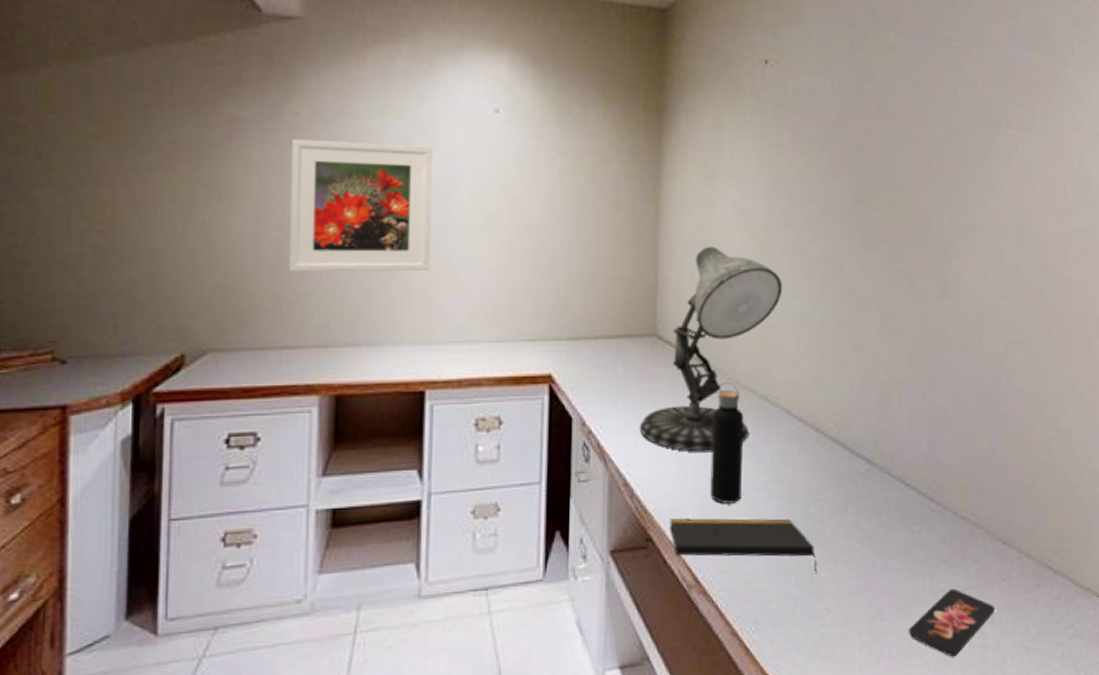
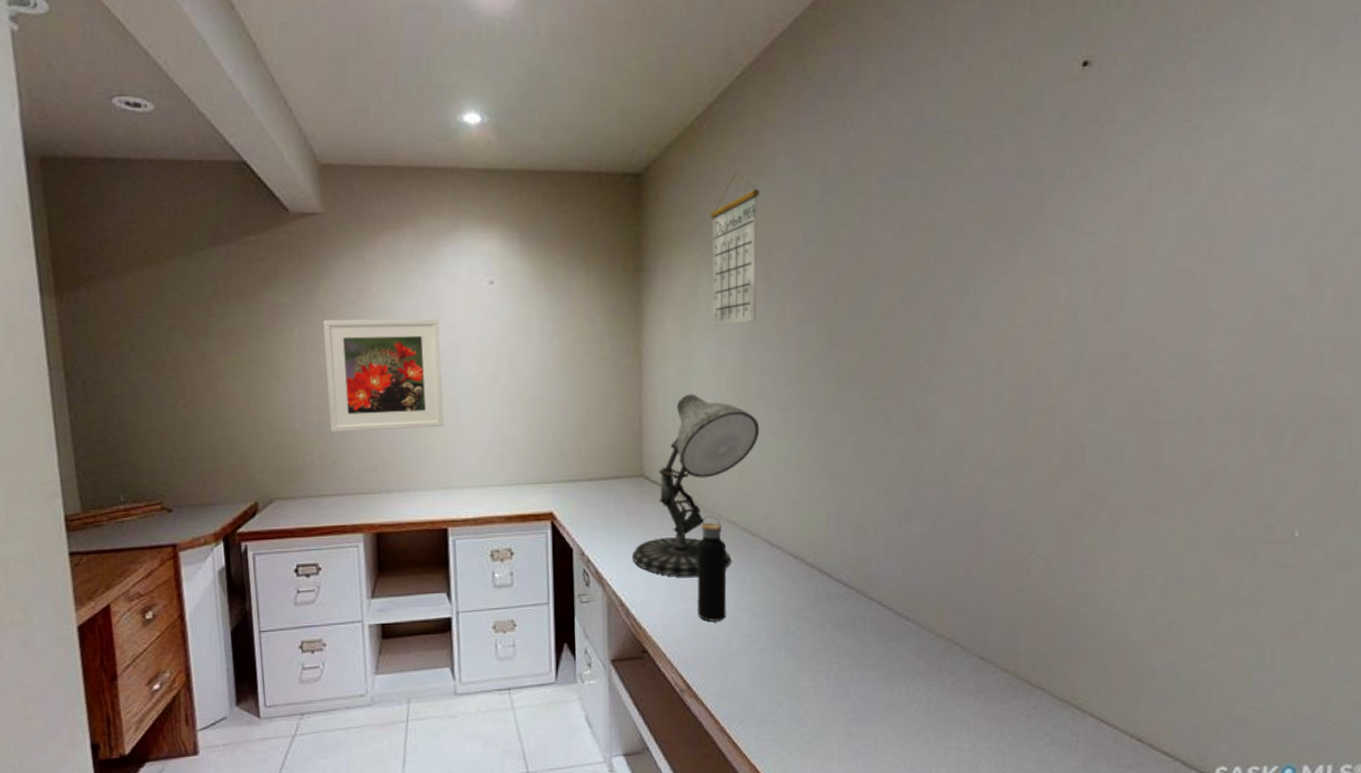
notepad: present [670,518,818,574] -> none [662,634,799,683]
calendar: none [736,16,788,175] -> present [710,171,759,327]
smartphone: present [908,588,995,657] -> none [885,698,970,757]

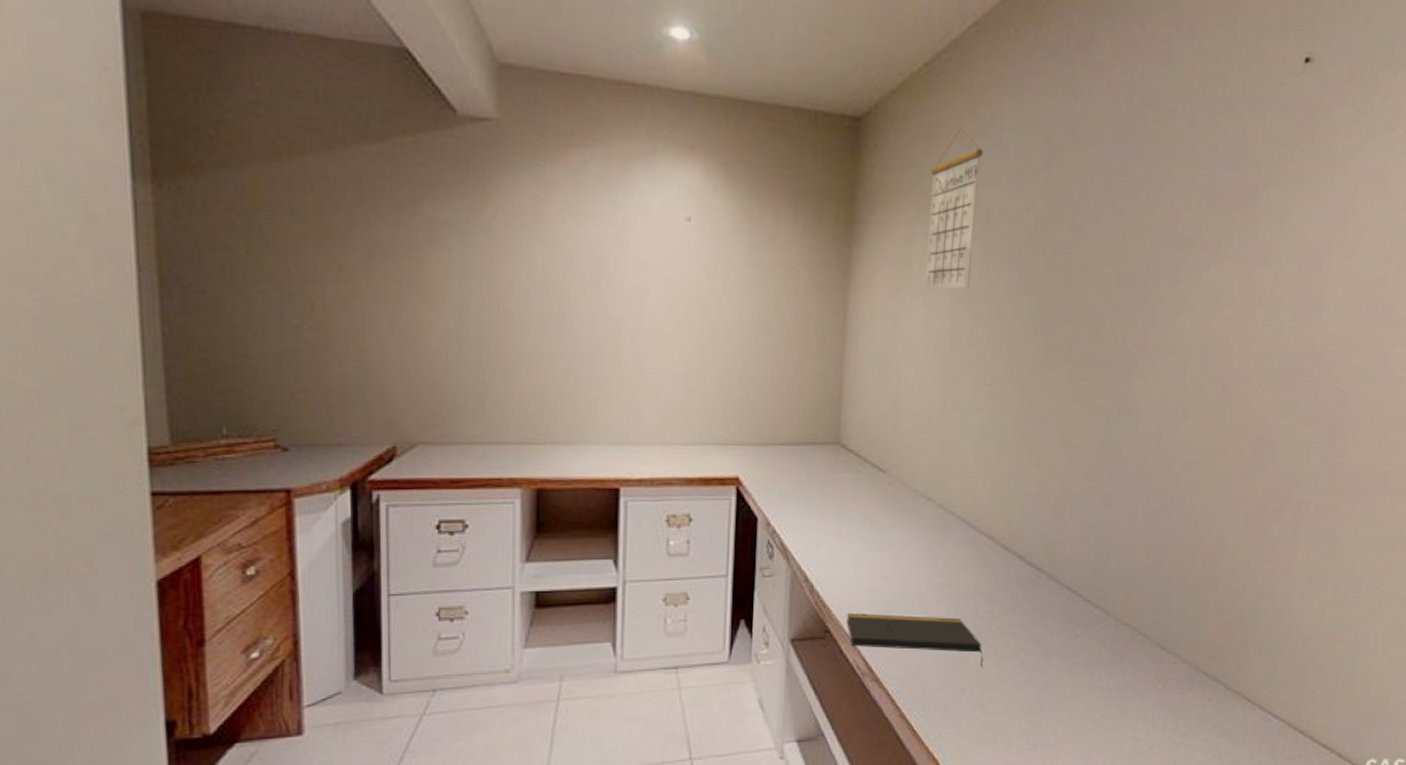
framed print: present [323,318,444,432] -> none [490,242,625,375]
desk lamp: present [631,394,760,577] -> none [820,359,965,554]
notepad: none [662,634,799,683] -> present [847,613,984,668]
water bottle: present [697,515,727,621] -> none [886,489,921,602]

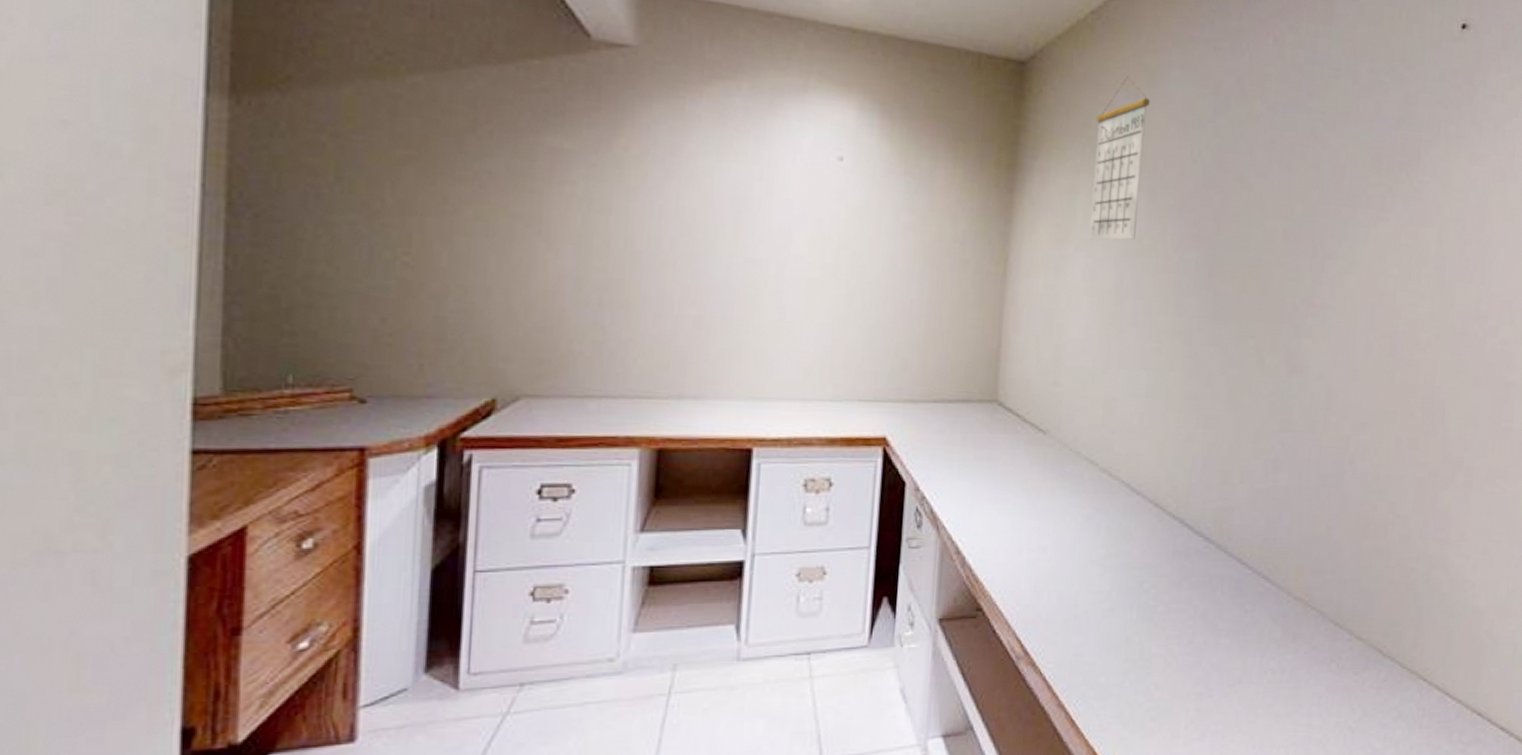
notepad: present [847,613,984,668] -> none [1001,589,1149,649]

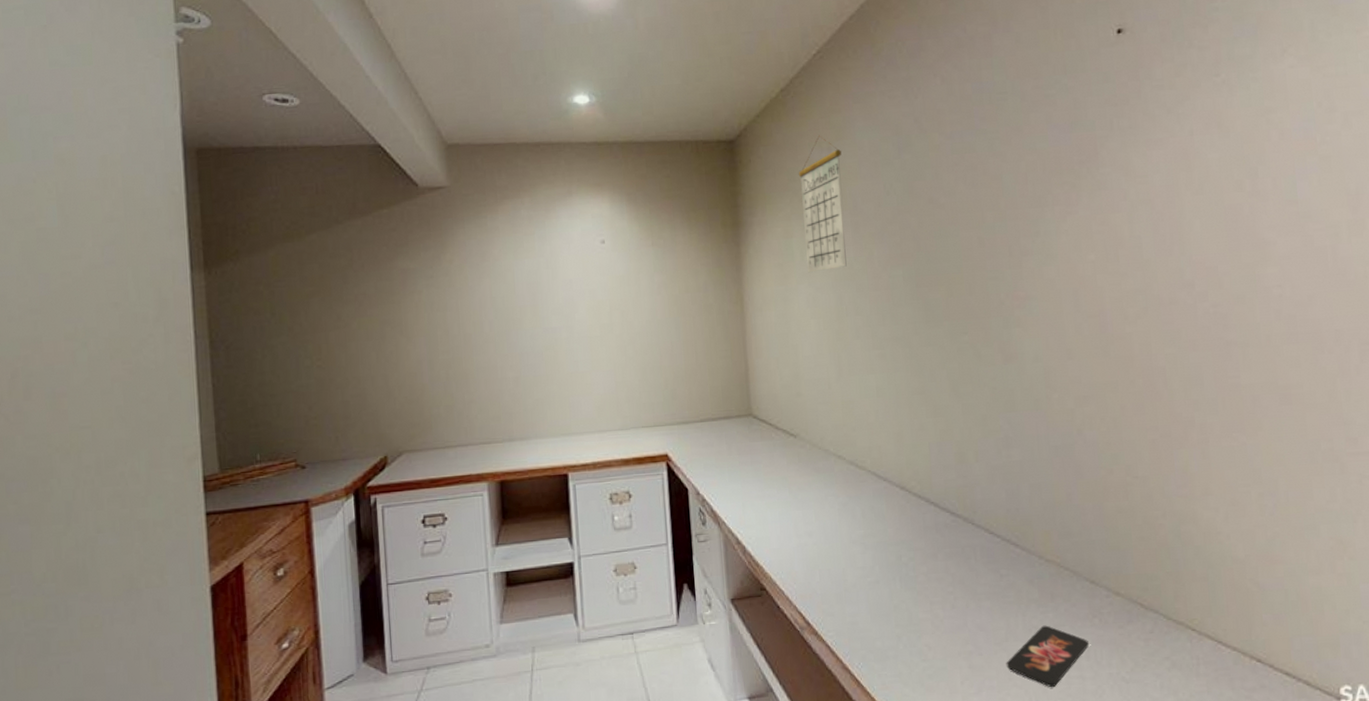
smartphone: none [1235,668,1322,735] -> present [1006,625,1089,688]

